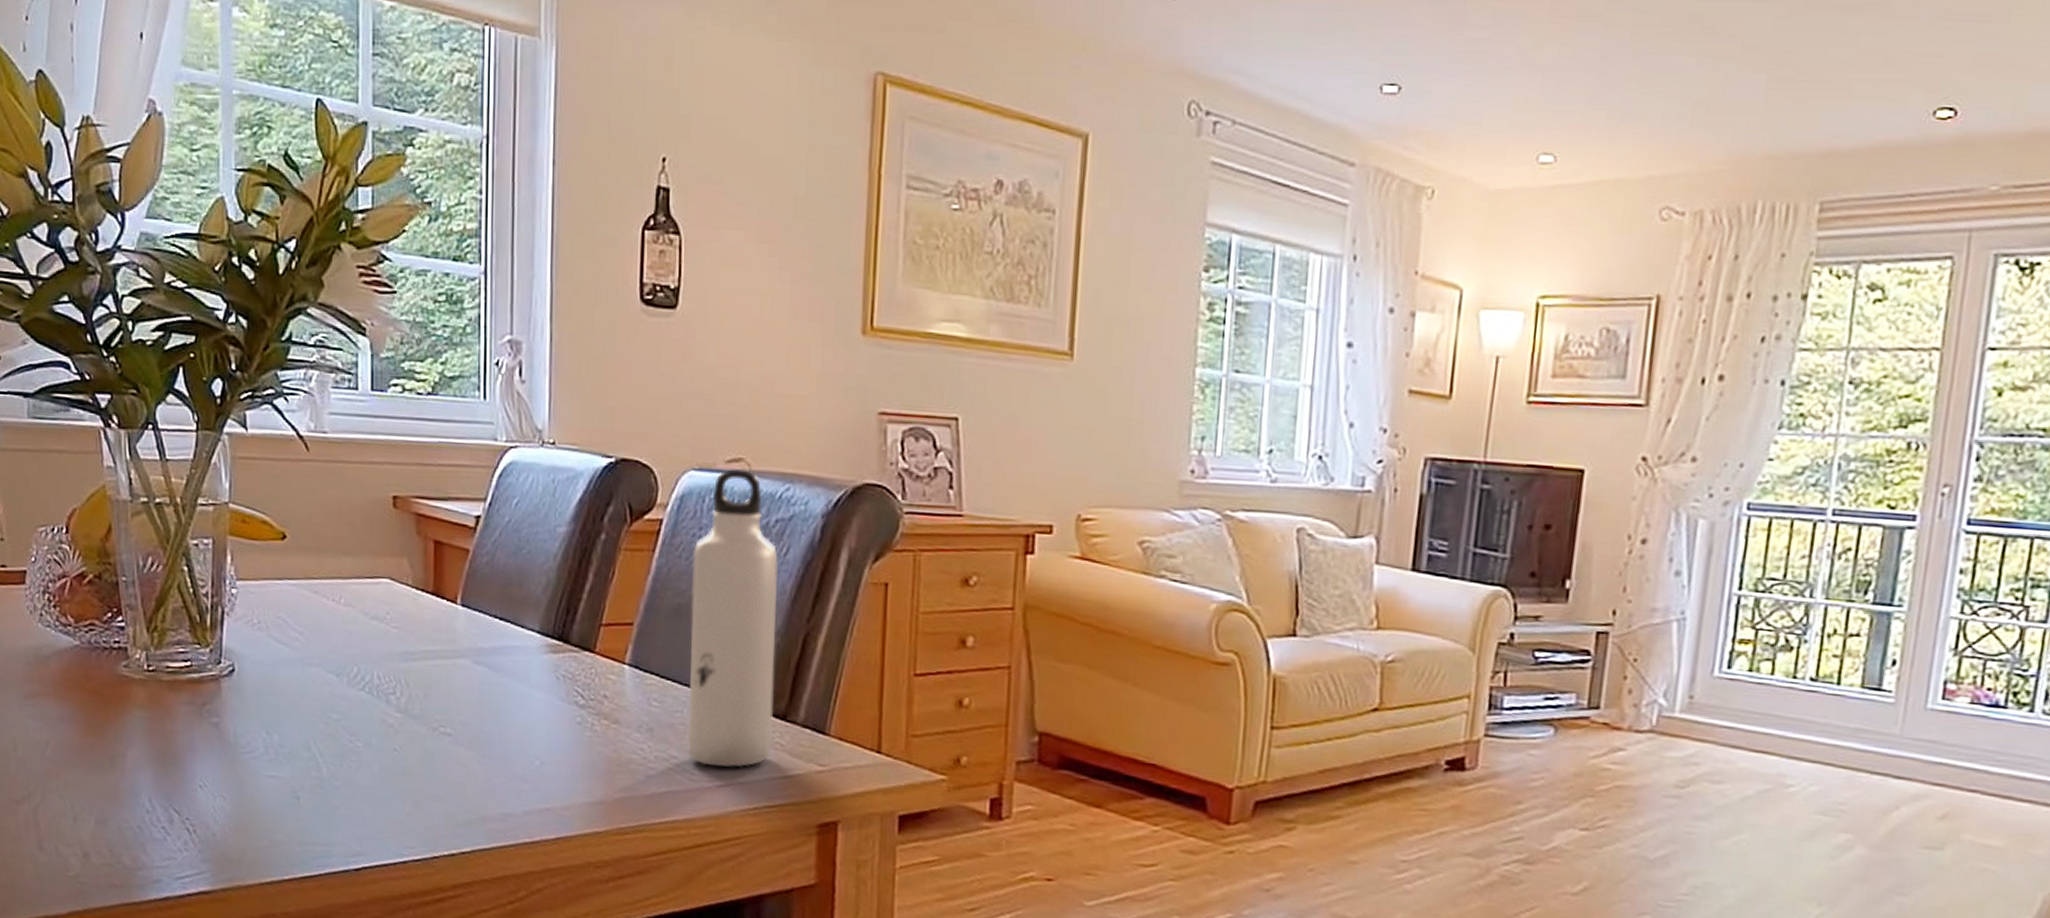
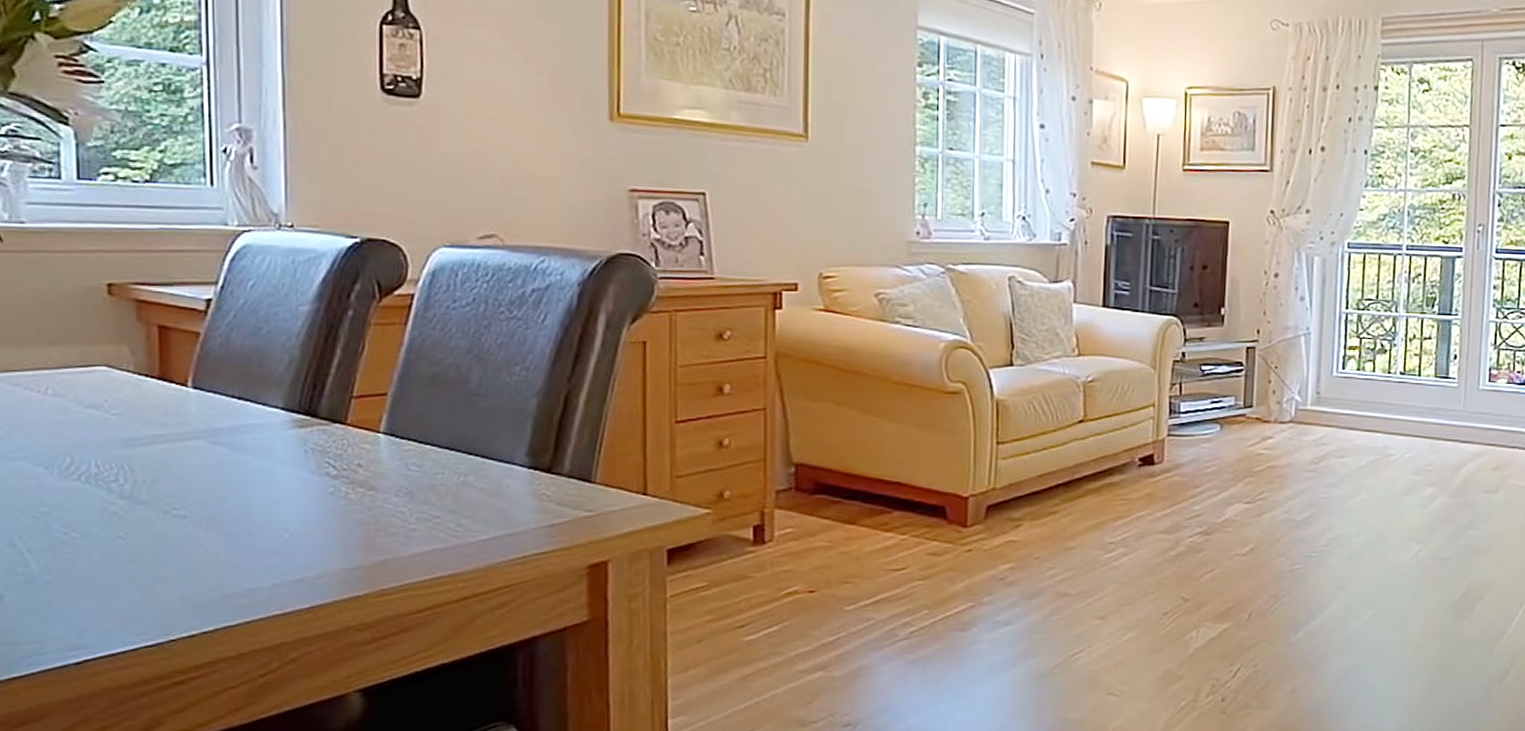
water bottle: present [687,469,779,768] -> none [448,245,539,522]

